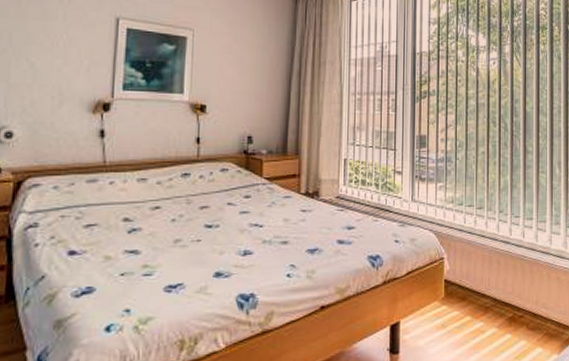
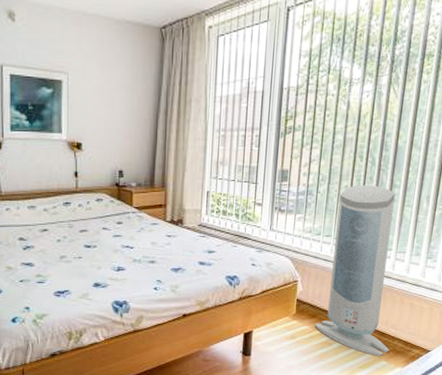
air purifier: none [465,151,544,343] -> present [314,185,395,357]

